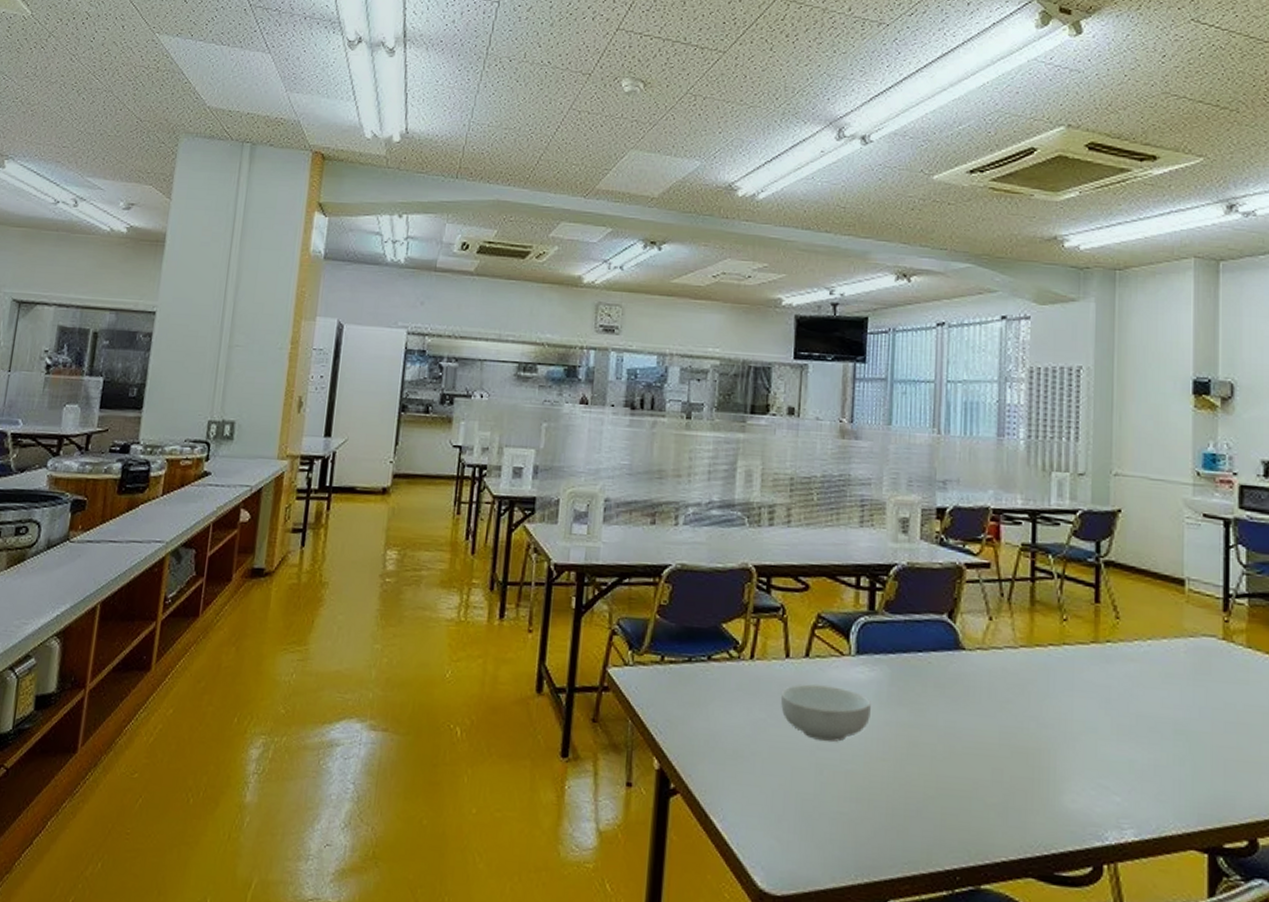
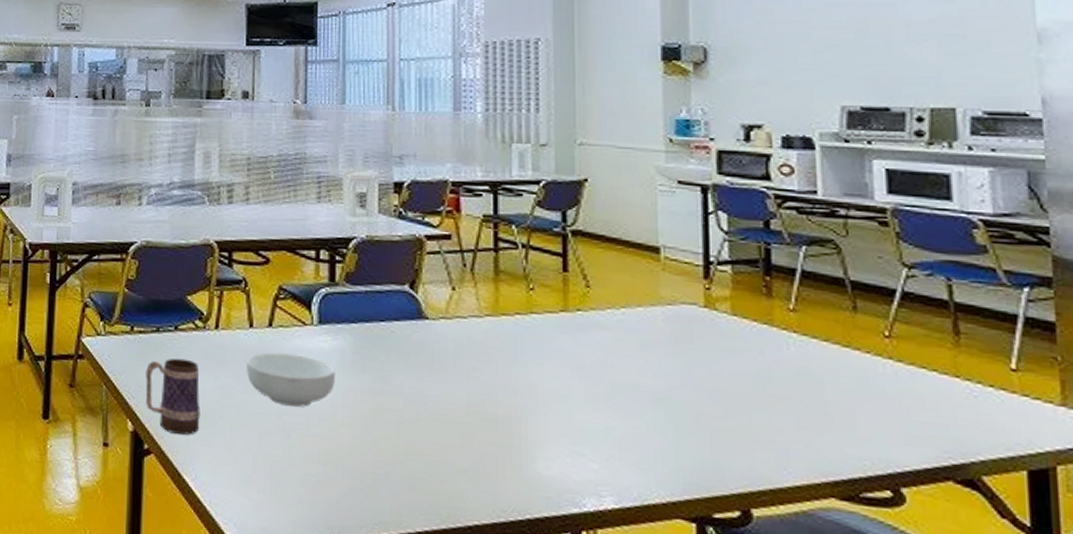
mug: none [673,690,732,774] -> present [145,358,200,436]

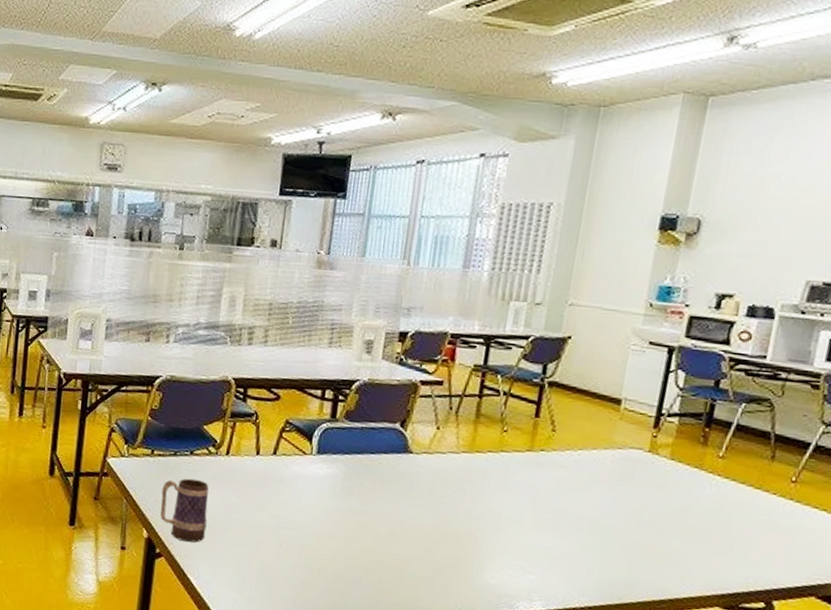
cereal bowl: present [246,352,335,408] -> none [250,476,327,523]

